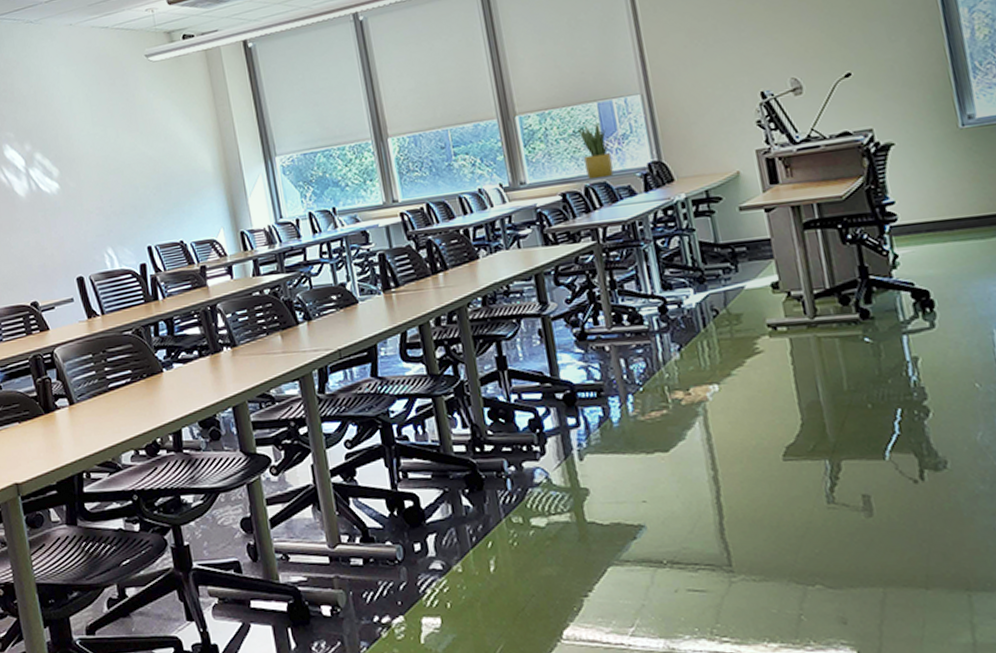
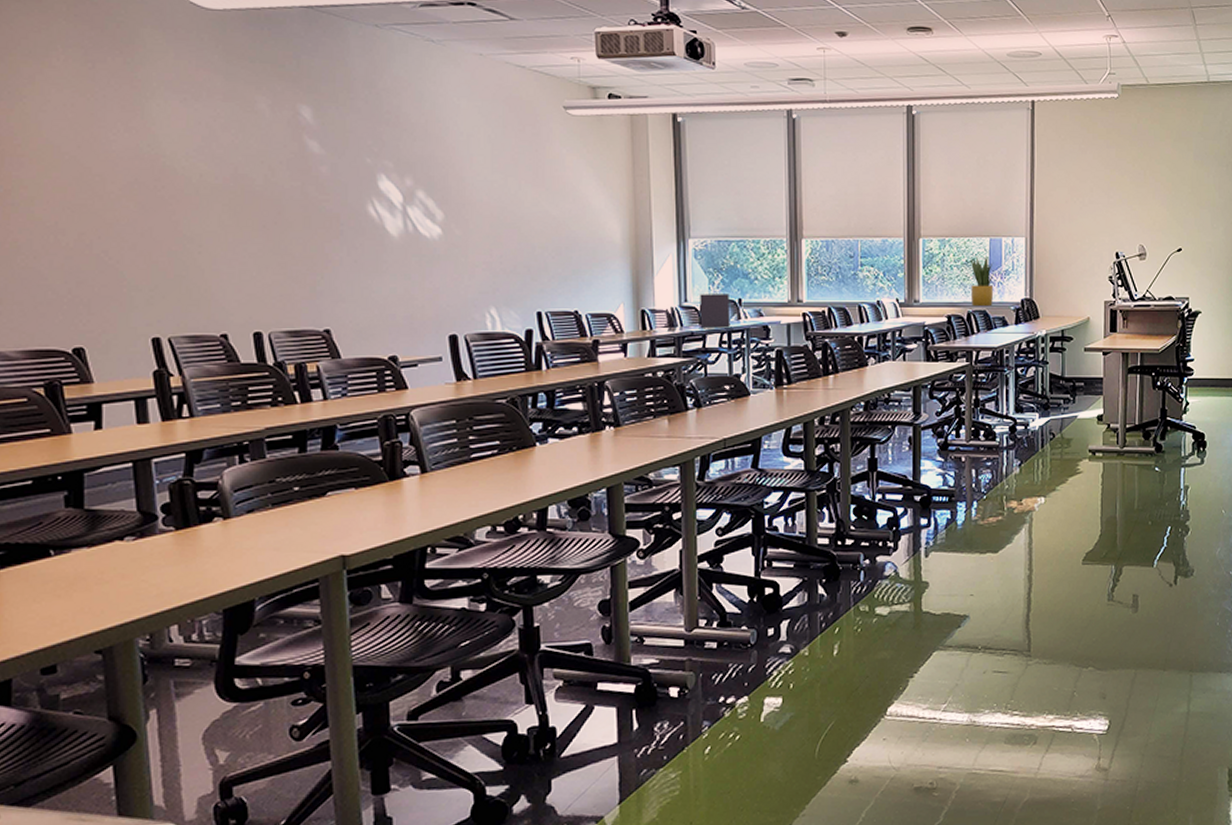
binder: none [294,204,329,243] -> present [700,294,730,329]

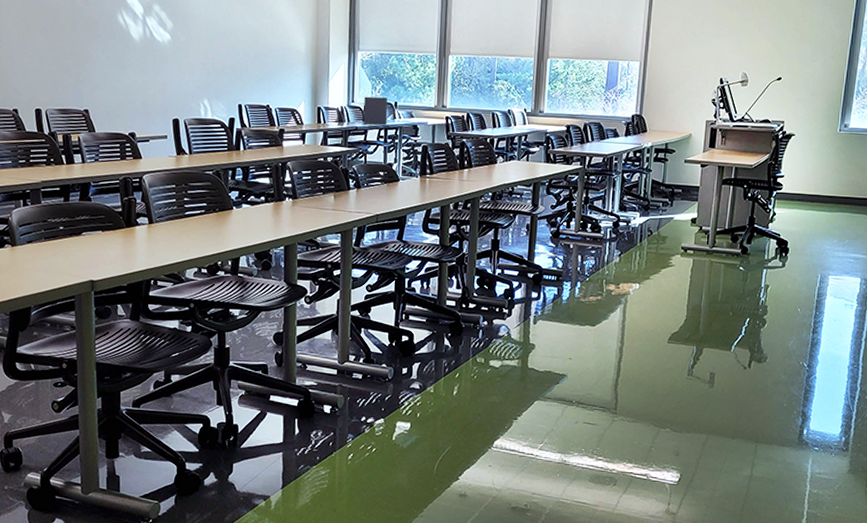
planter: present [970,257,996,307] -> none [588,76,612,120]

